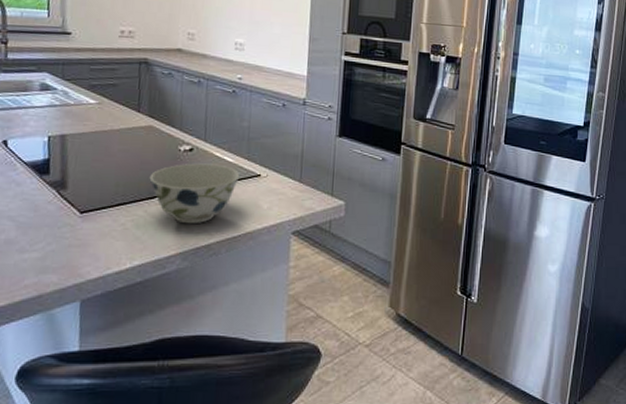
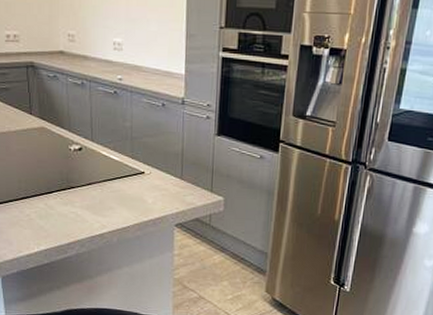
bowl: present [149,163,240,224] -> none [46,161,126,216]

